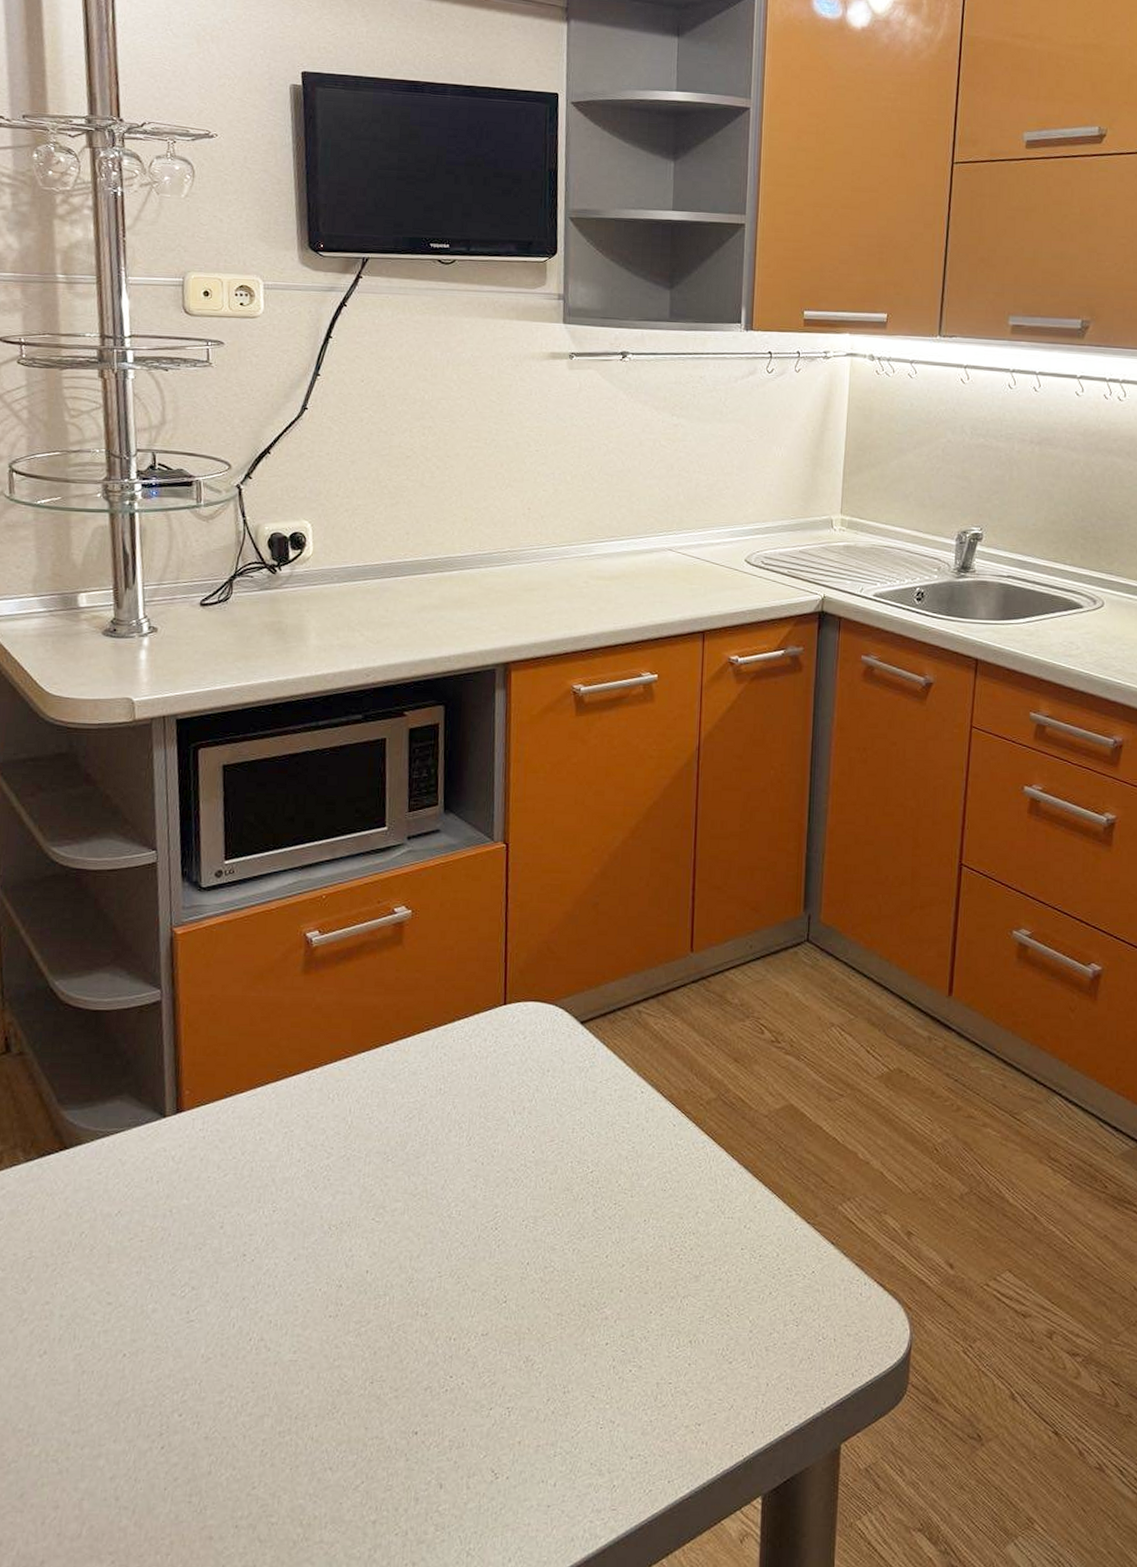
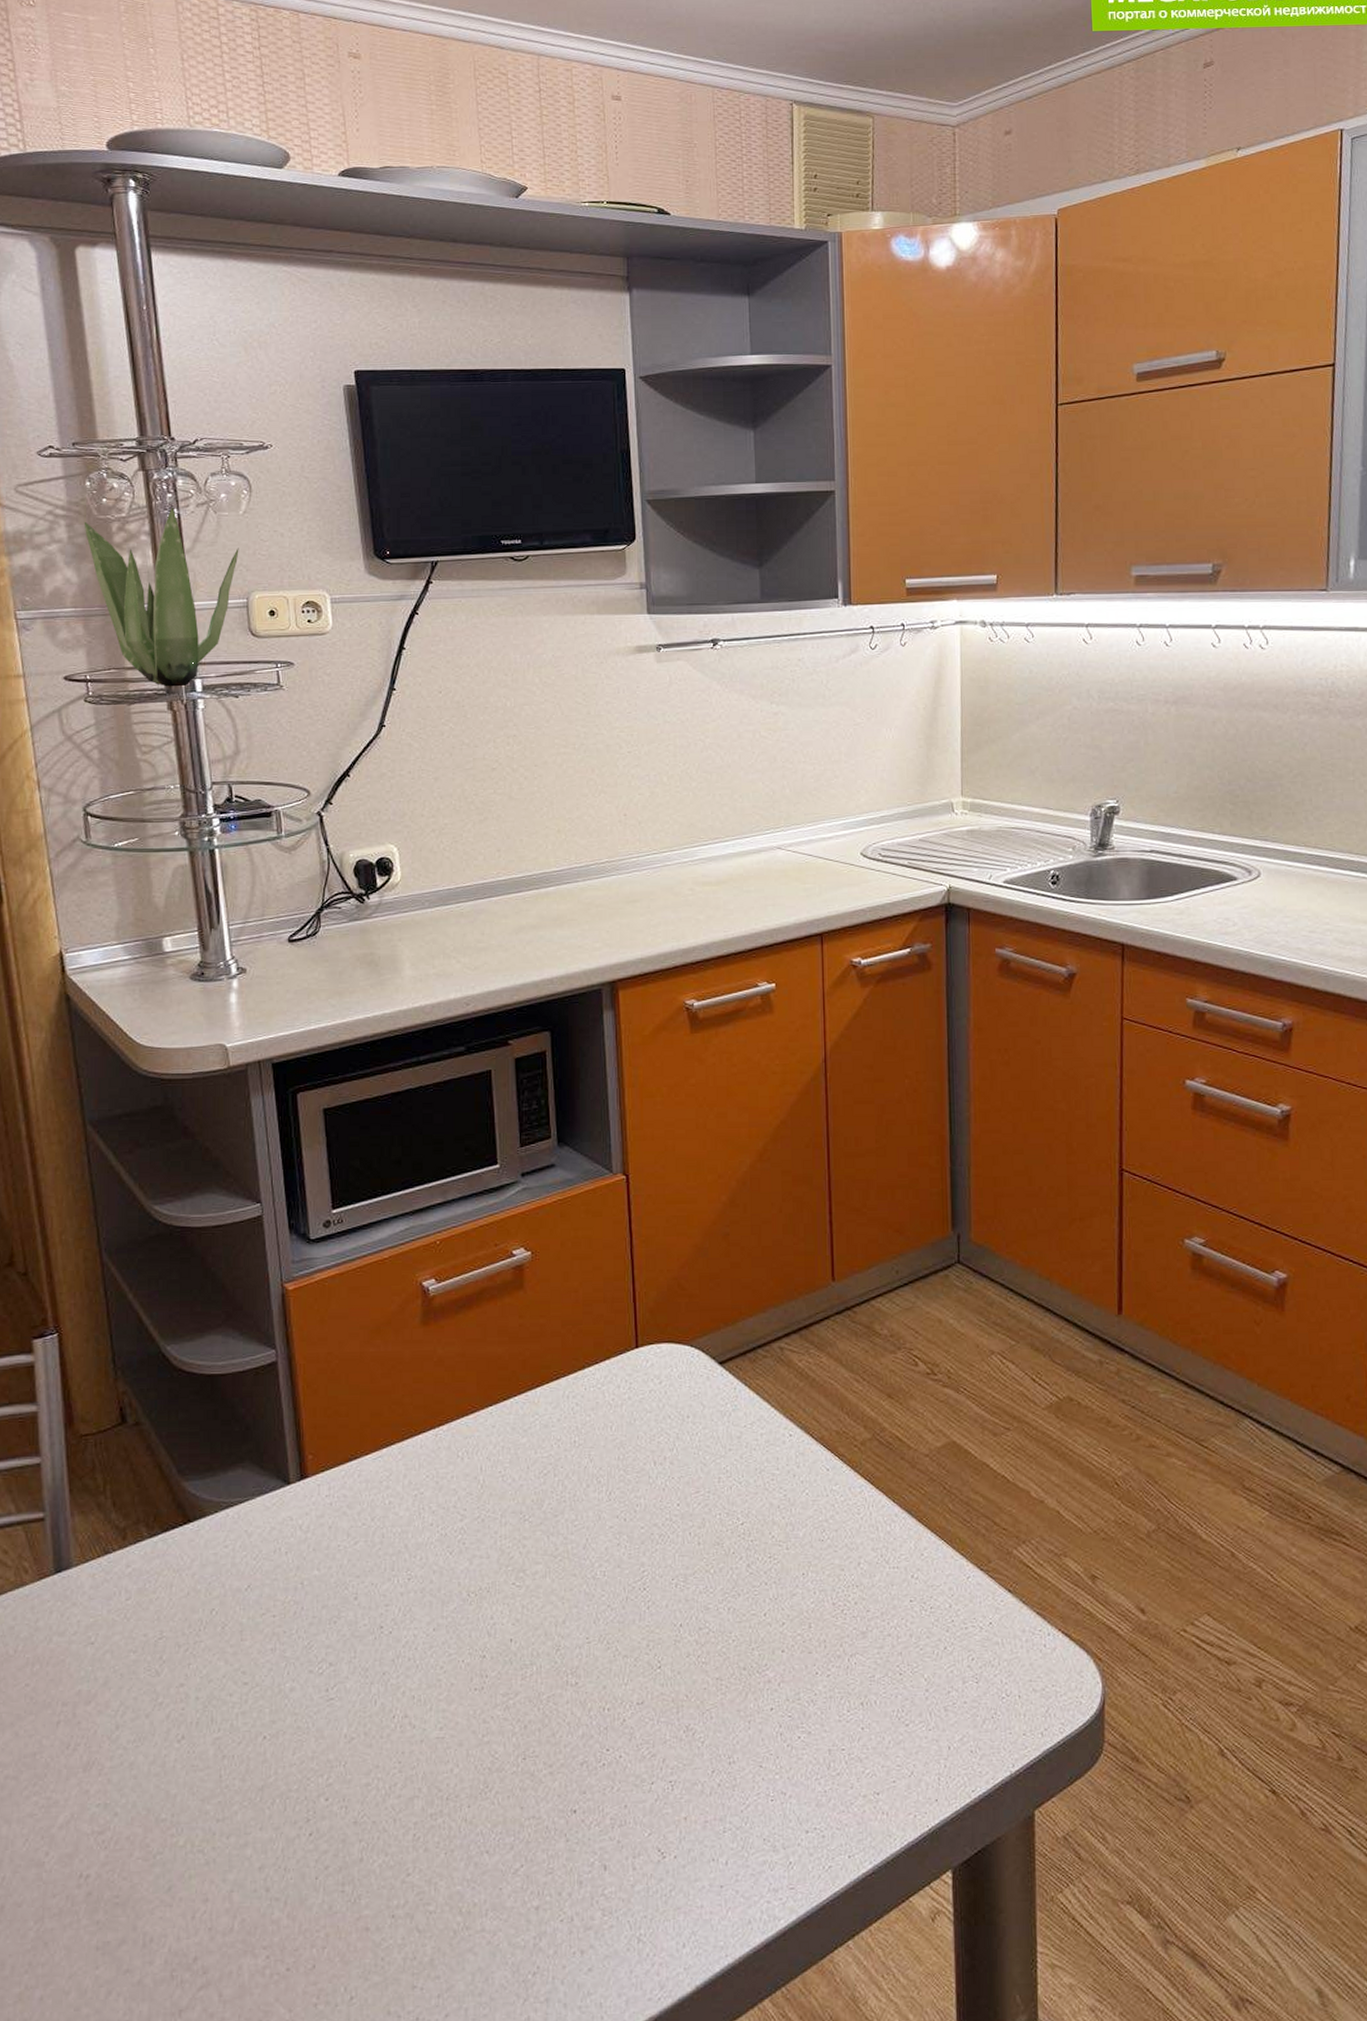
plant: none [28,185,179,357] -> present [84,507,239,687]

